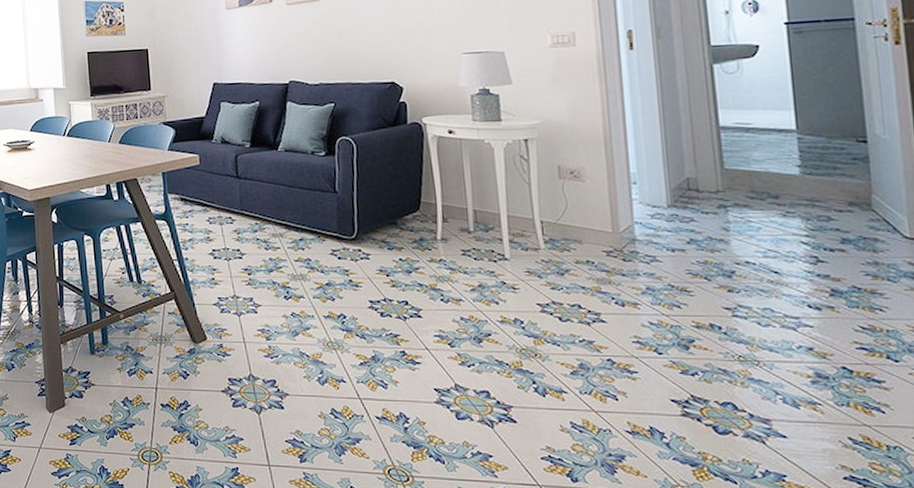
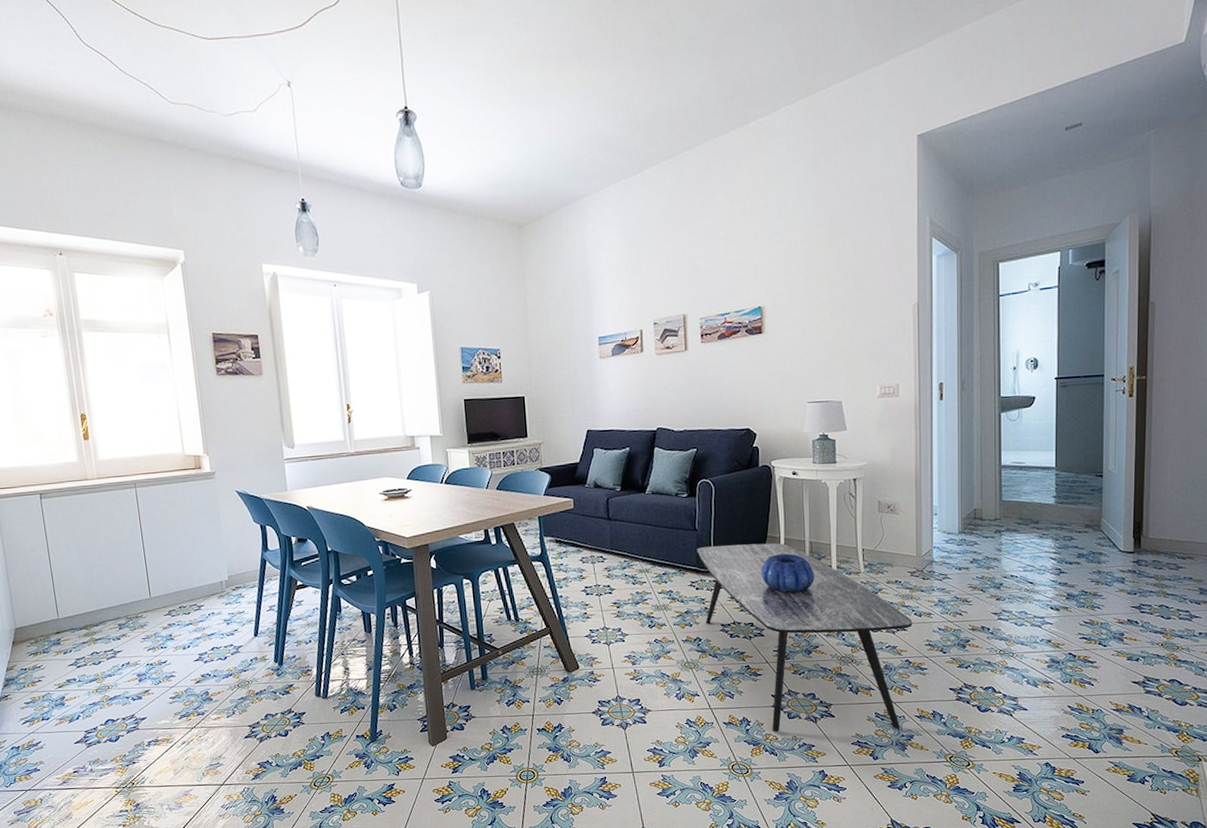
coffee table: none [337,209,614,446] -> present [697,543,913,732]
decorative bowl: none [414,223,482,268] -> present [761,553,815,593]

